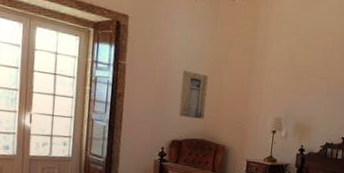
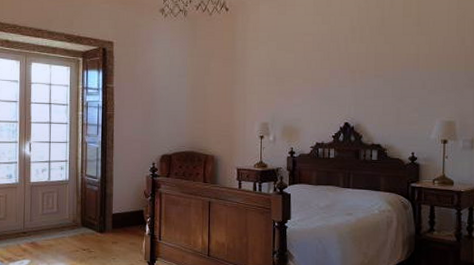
wall art: present [179,71,208,119] -> none [167,87,192,132]

